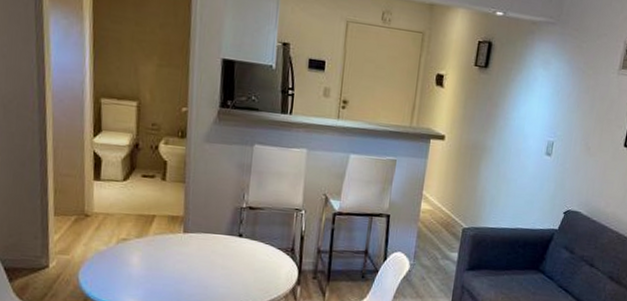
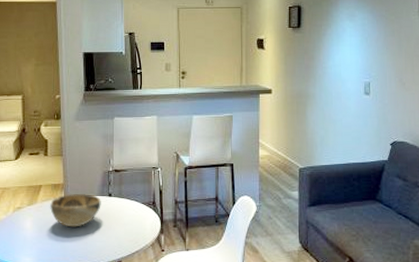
decorative bowl: none [164,229,229,269] -> present [50,194,101,227]

